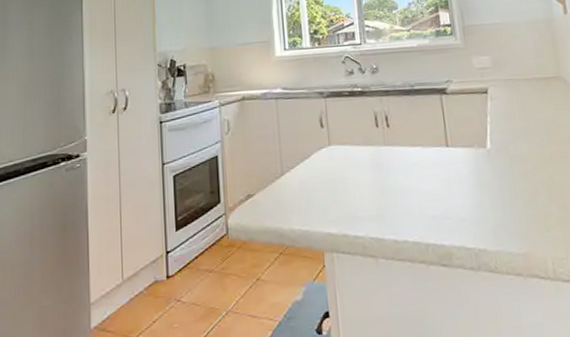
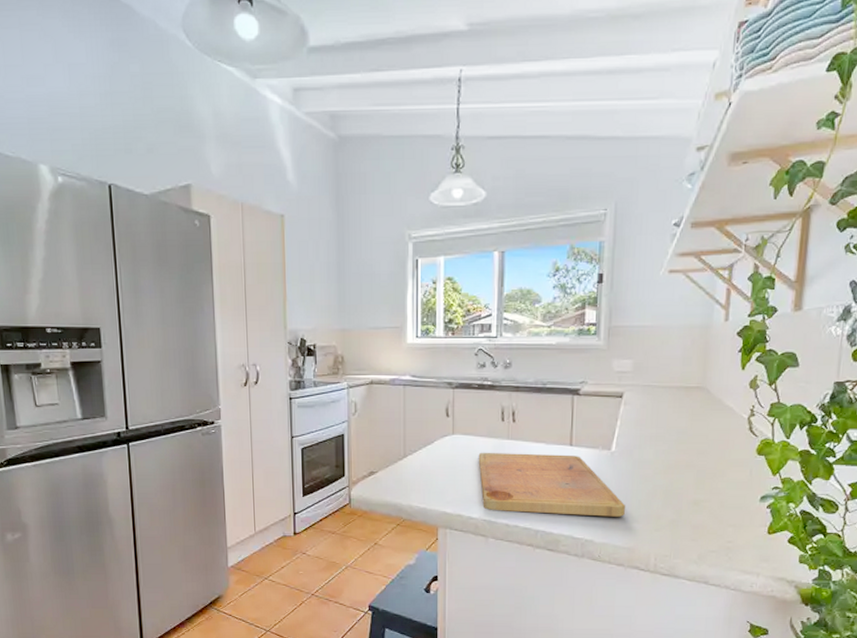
cutting board: none [357,156,513,227] -> present [478,452,625,517]

